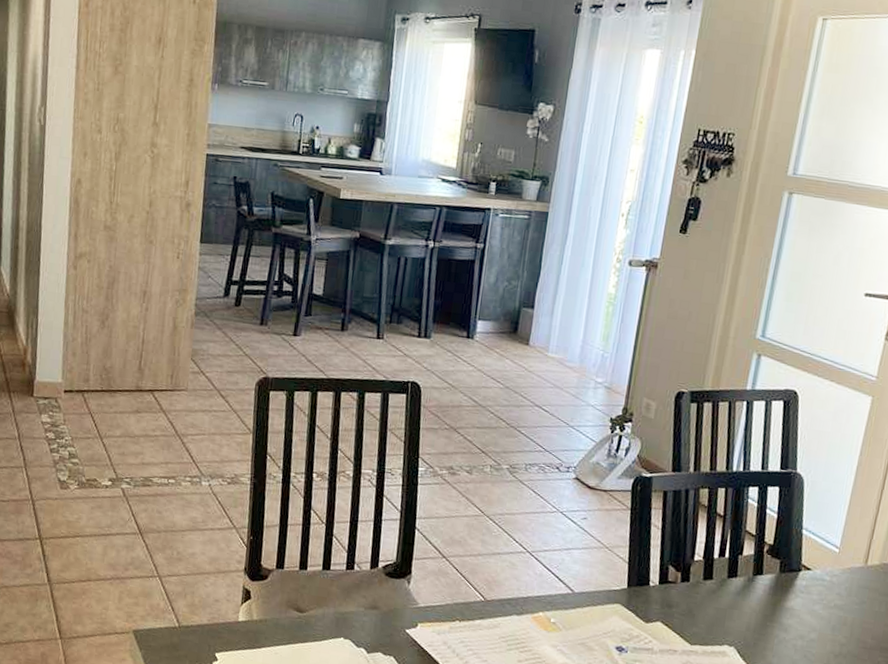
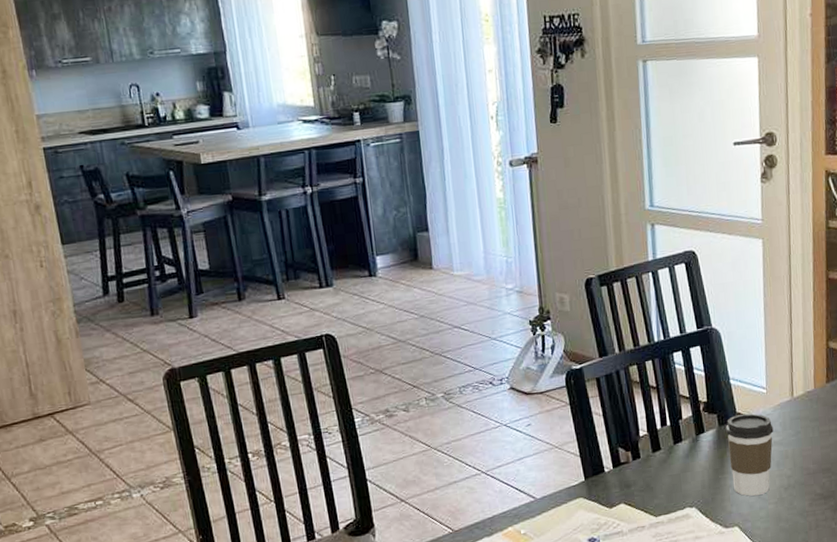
coffee cup: none [780,566,838,655] -> present [726,413,774,496]

